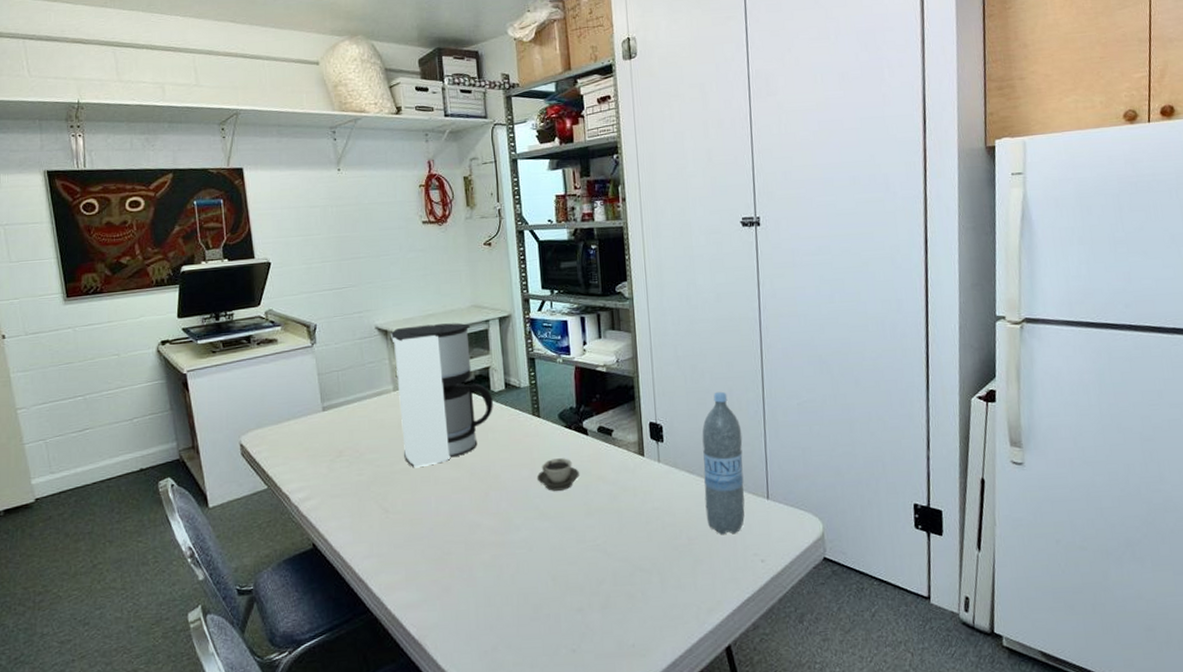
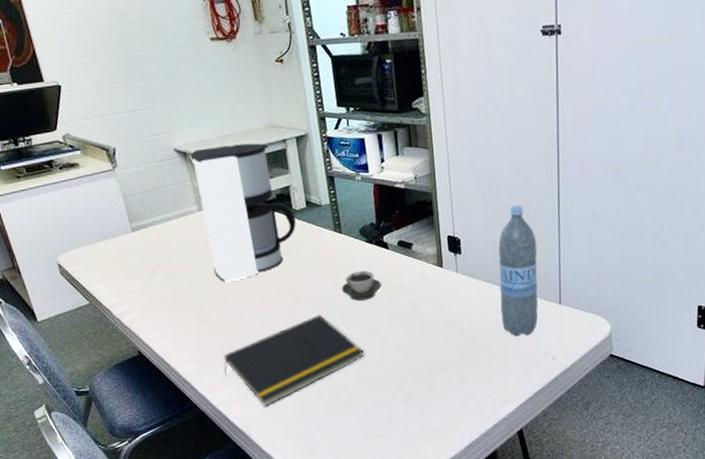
notepad: none [404,506,558,612] -> present [223,314,364,406]

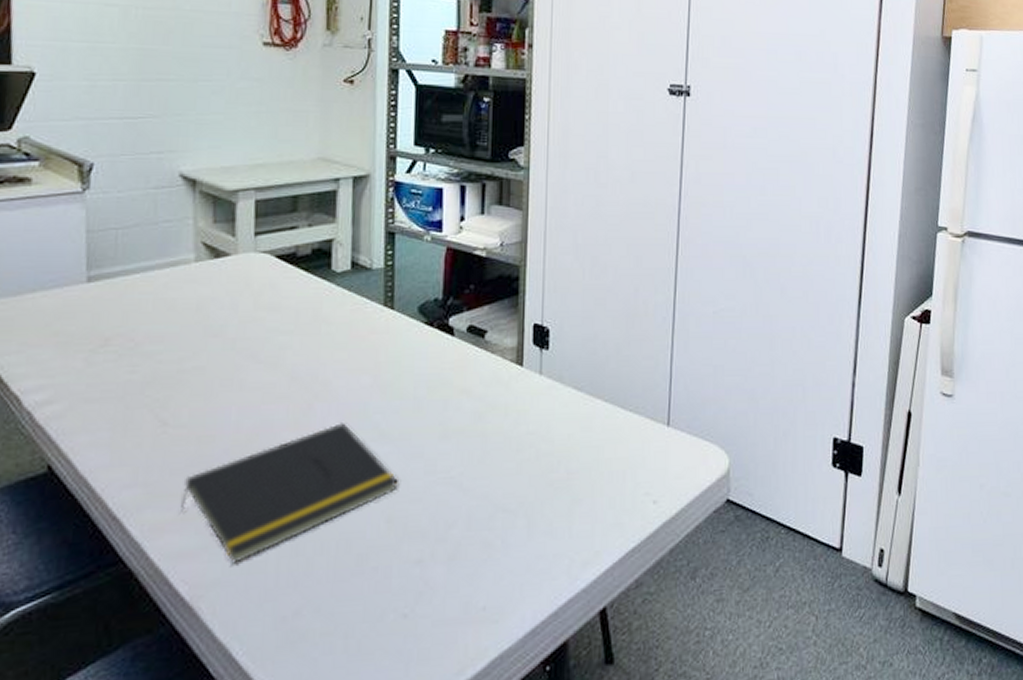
coffee maker: present [190,143,296,283] -> none [200,177,333,367]
cup: present [341,270,381,301] -> none [380,363,437,406]
water bottle: present [498,205,538,337] -> none [592,291,645,469]

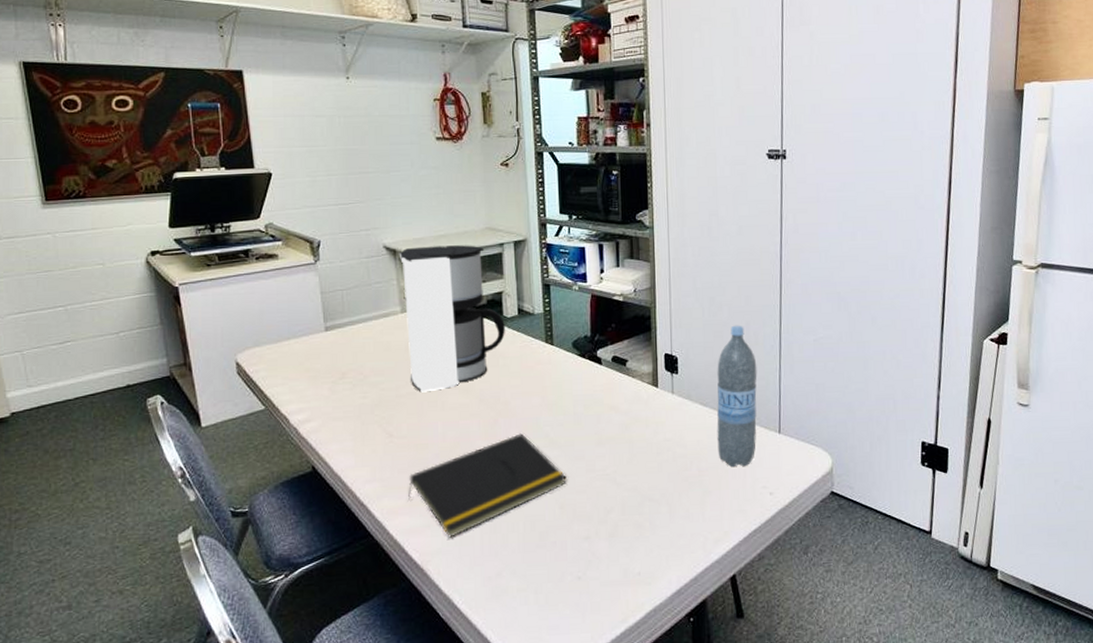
coffee maker: none [200,177,333,367] -> present [400,245,505,393]
water bottle: none [592,291,645,469] -> present [717,325,757,468]

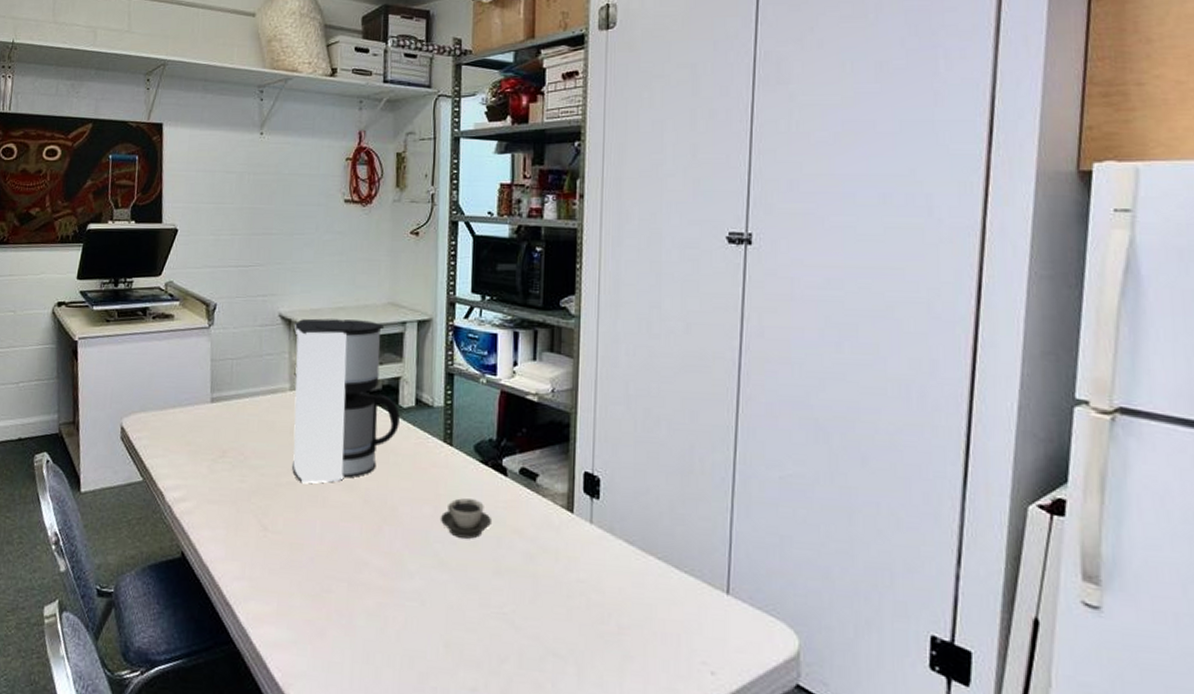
notepad: present [408,433,567,538] -> none [277,547,455,661]
cup: none [547,387,591,420] -> present [440,498,491,539]
water bottle: present [717,325,757,468] -> none [644,446,702,632]

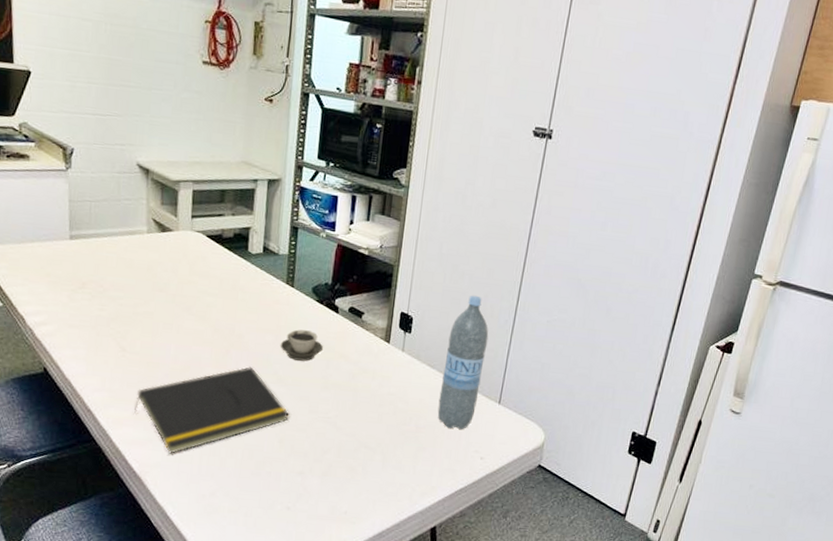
notepad: none [277,547,455,661] -> present [134,367,289,454]
coffee maker: present [292,318,400,484] -> none [149,169,249,314]
water bottle: none [644,446,702,632] -> present [437,295,489,430]

